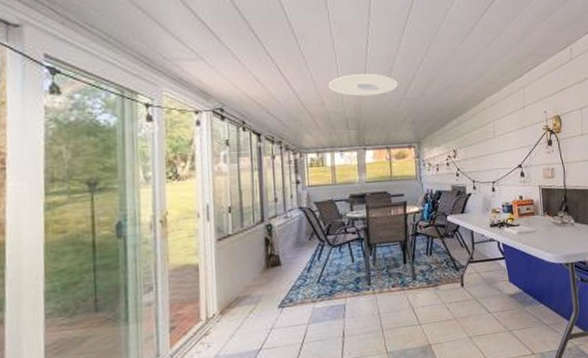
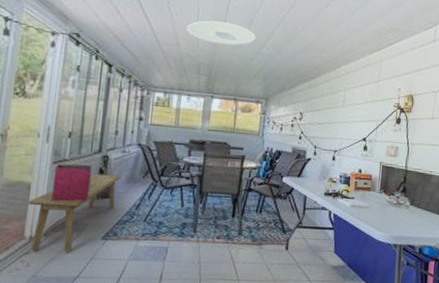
bench: none [198,241,288,332] -> present [27,173,121,253]
storage bin: none [220,236,259,278] -> present [51,163,92,202]

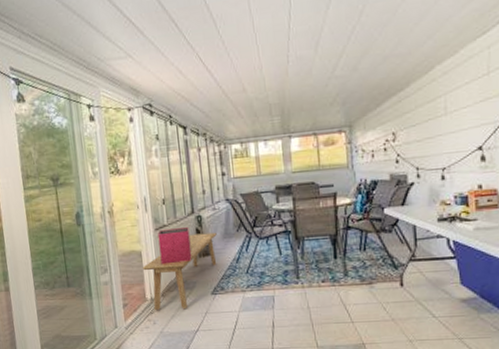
ceiling light: present [187,20,256,46] -> none [249,51,325,79]

